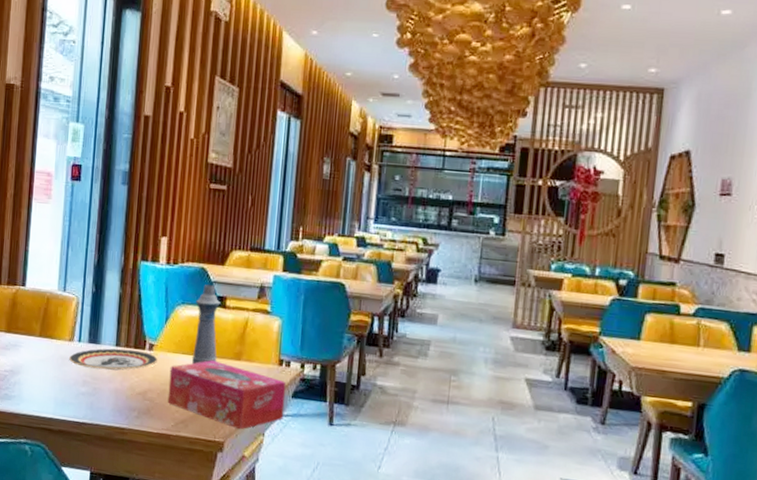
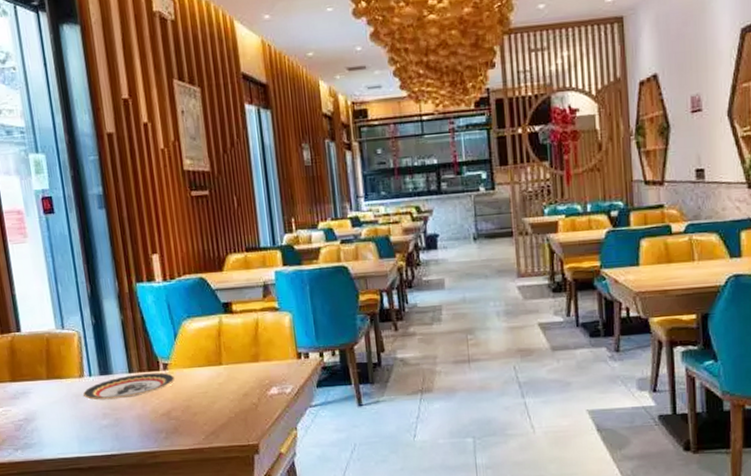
tissue box: present [167,360,287,430] -> none [189,366,313,429]
bottle: present [191,284,221,365] -> none [201,293,235,375]

